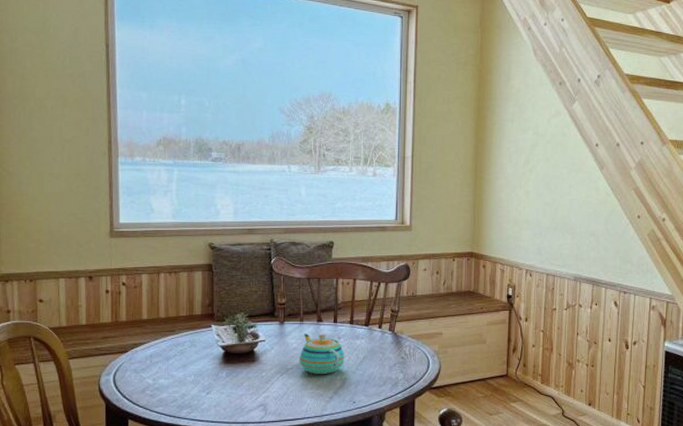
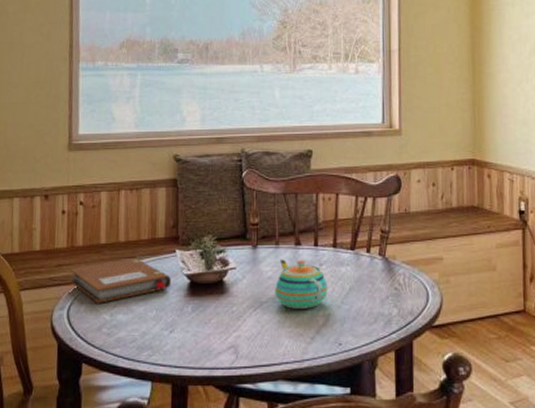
notebook: none [114,332,208,370] -> present [69,258,172,303]

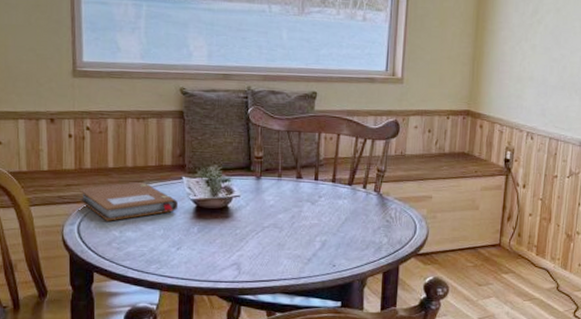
teapot: present [275,259,328,309] -> none [276,190,325,235]

